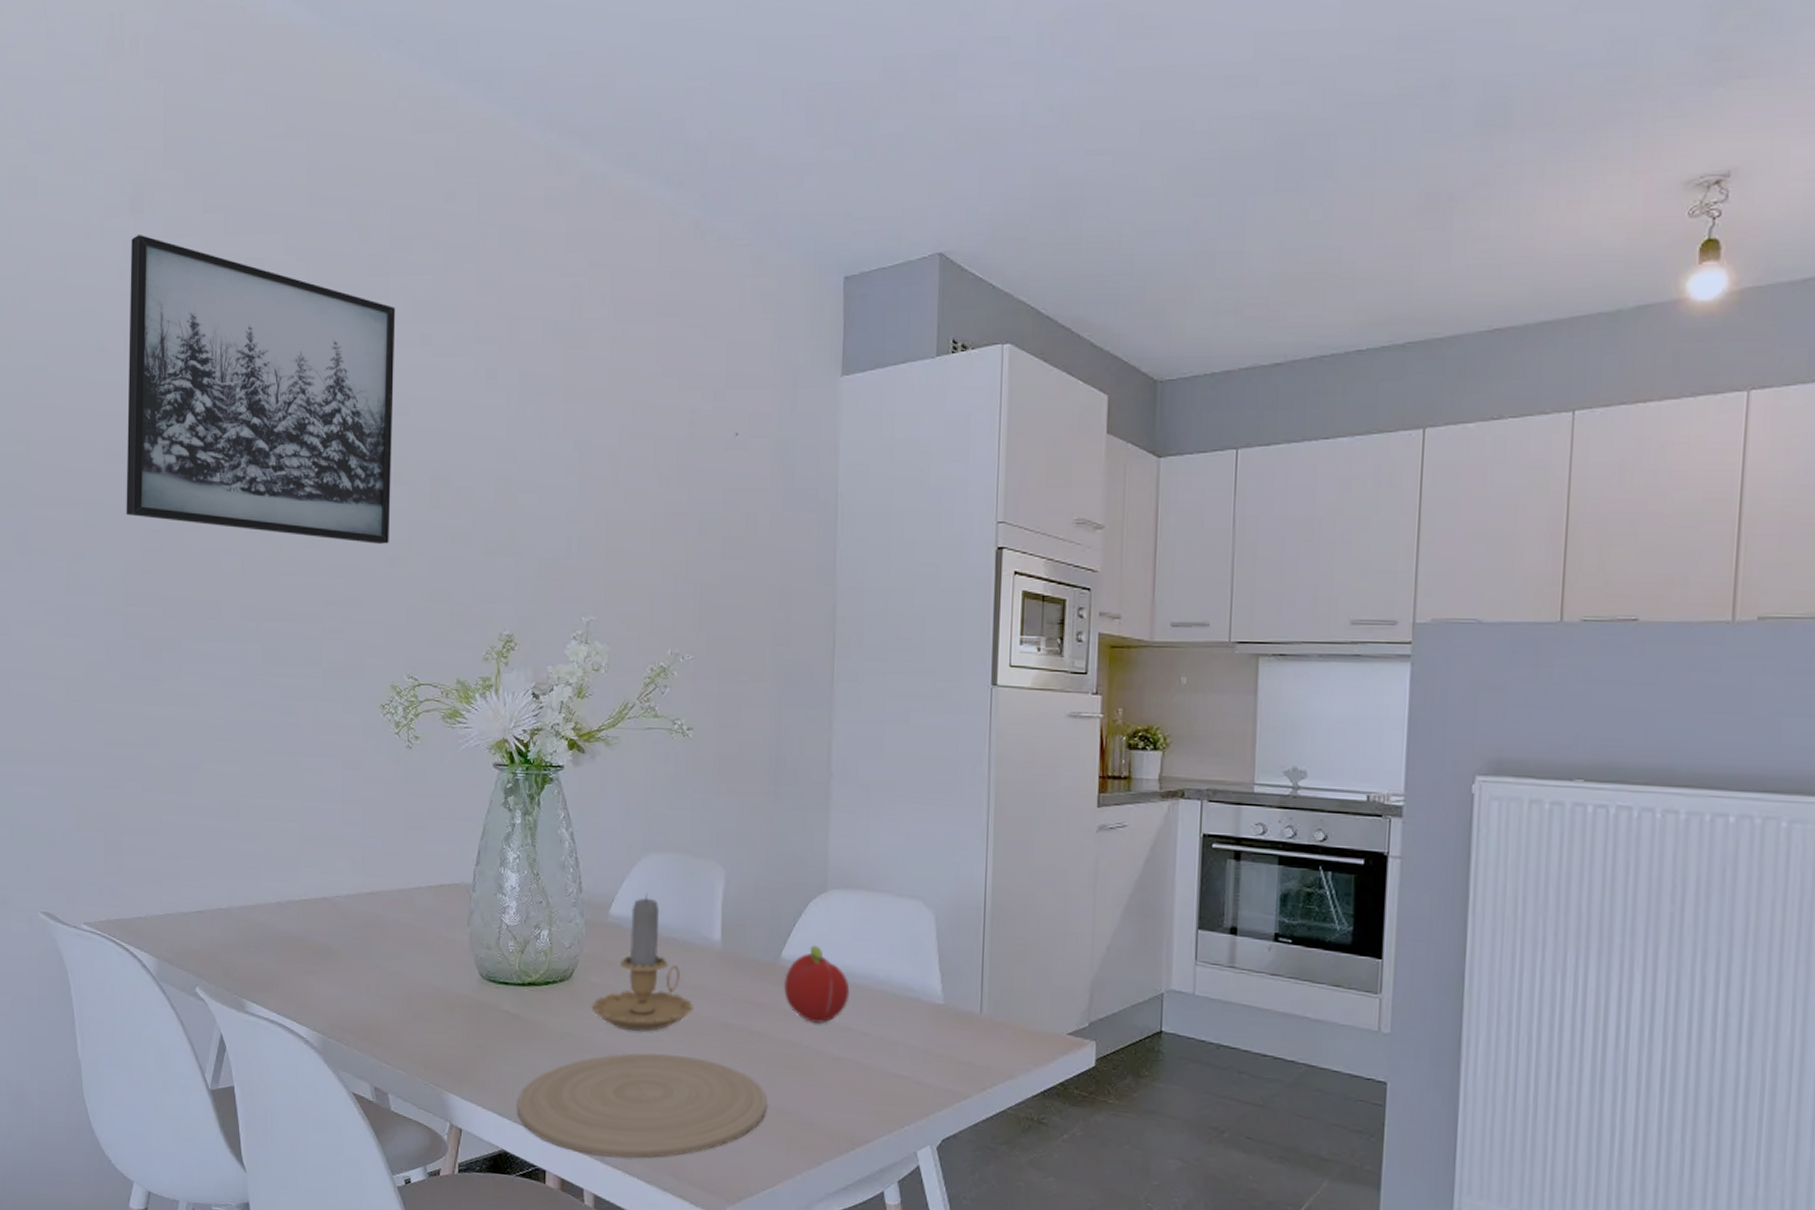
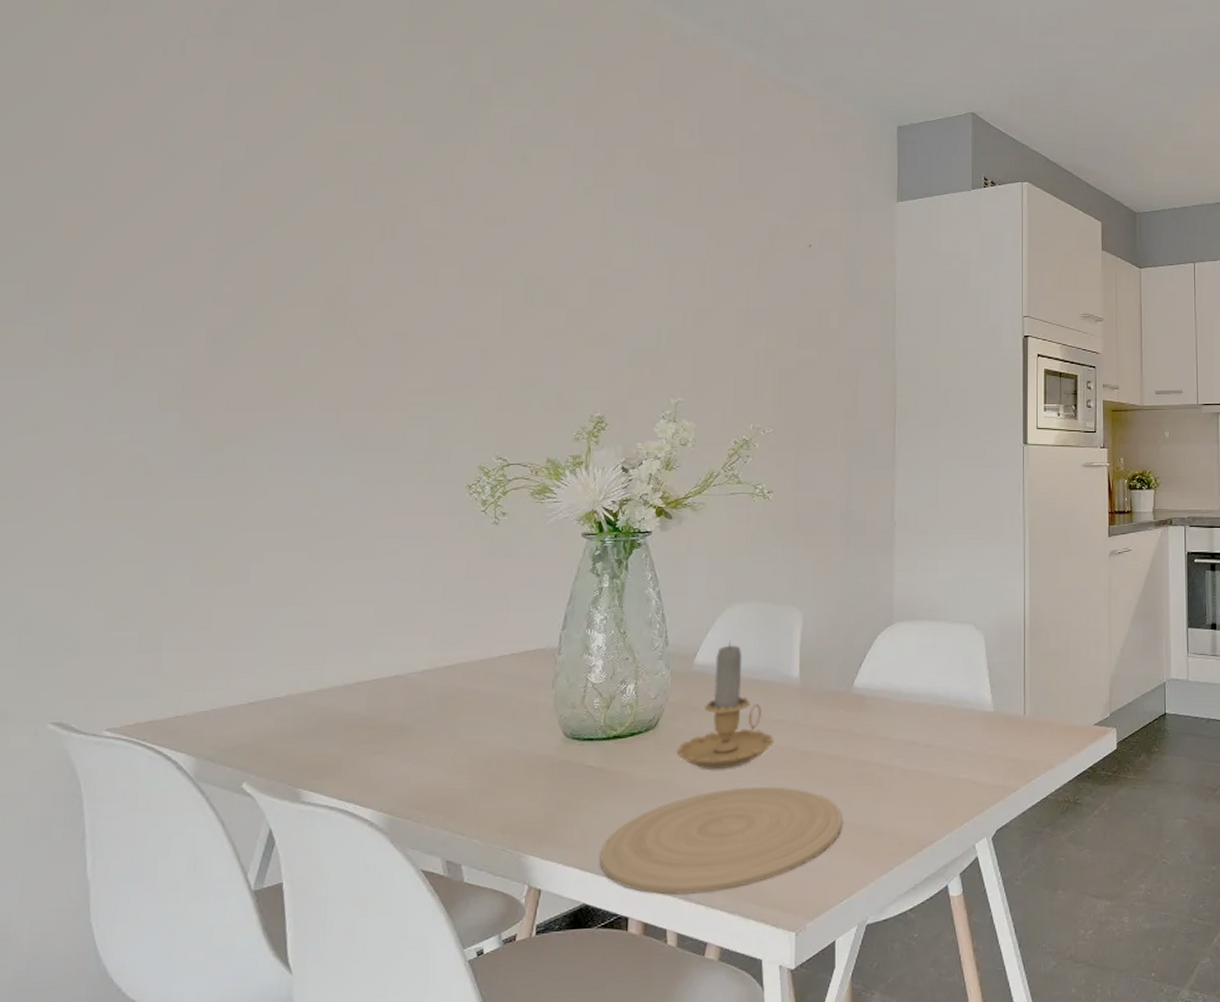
wall art: present [126,235,396,544] -> none [191,54,496,338]
fruit: present [784,945,850,1023] -> none [857,672,914,741]

